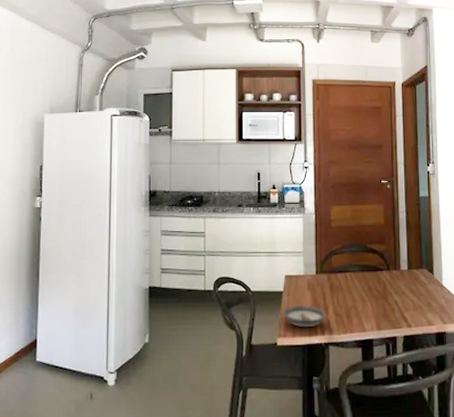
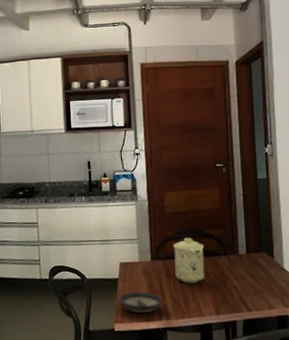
mug: none [337,252,368,298] -> present [172,237,205,283]

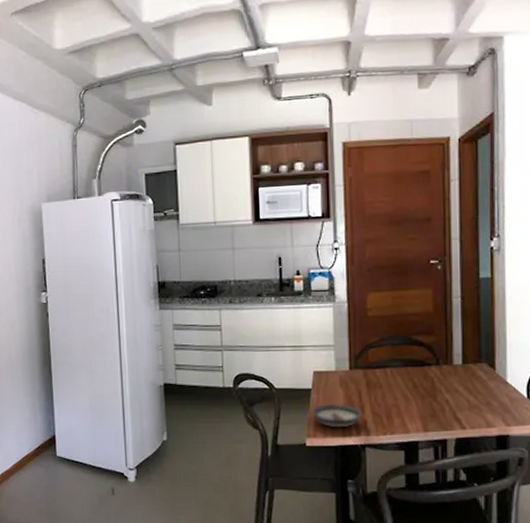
mug: present [172,237,205,283] -> none [375,345,412,396]

